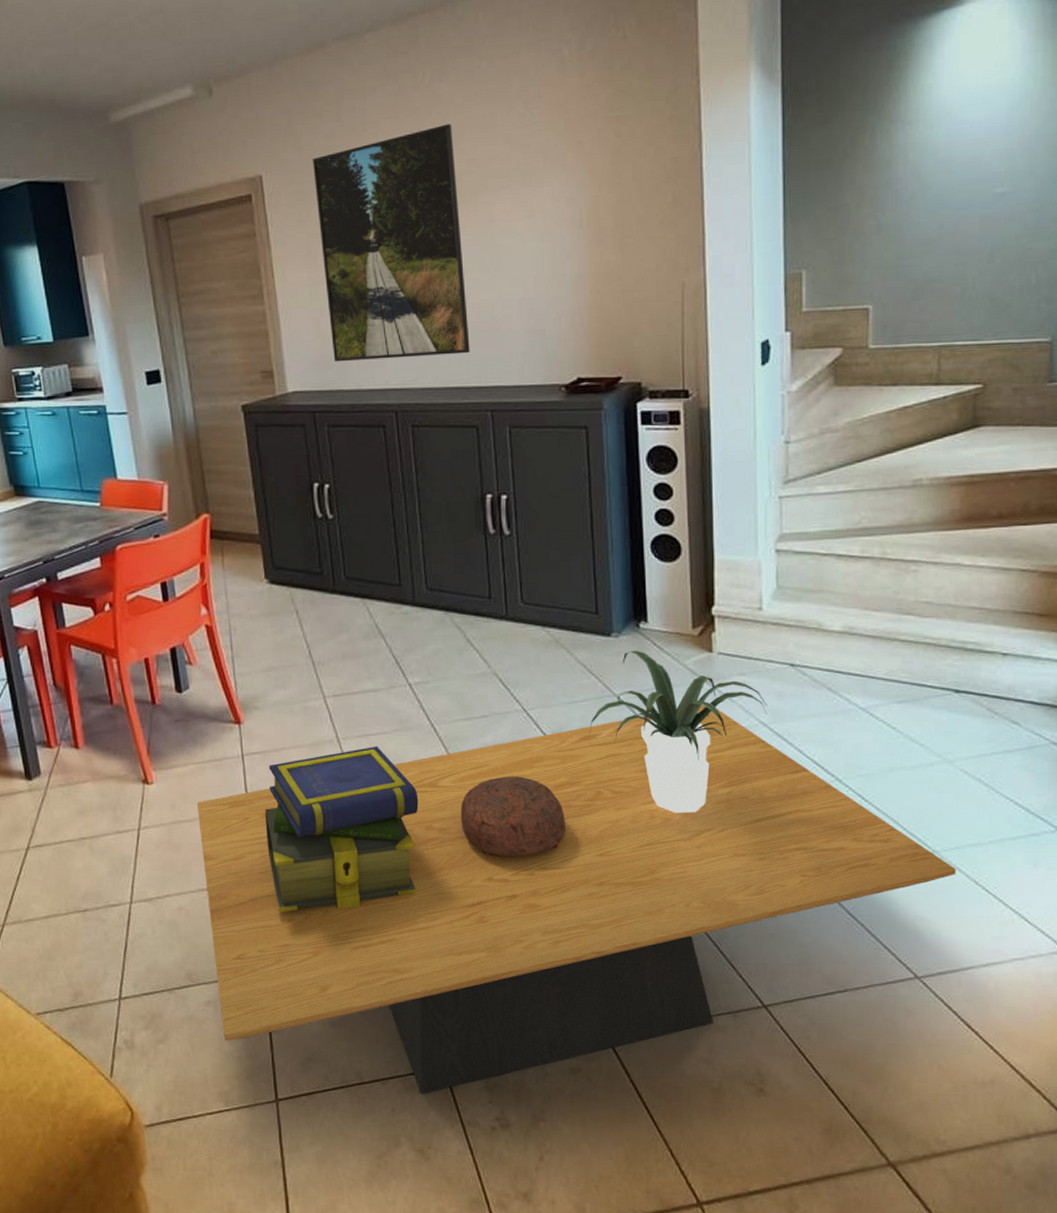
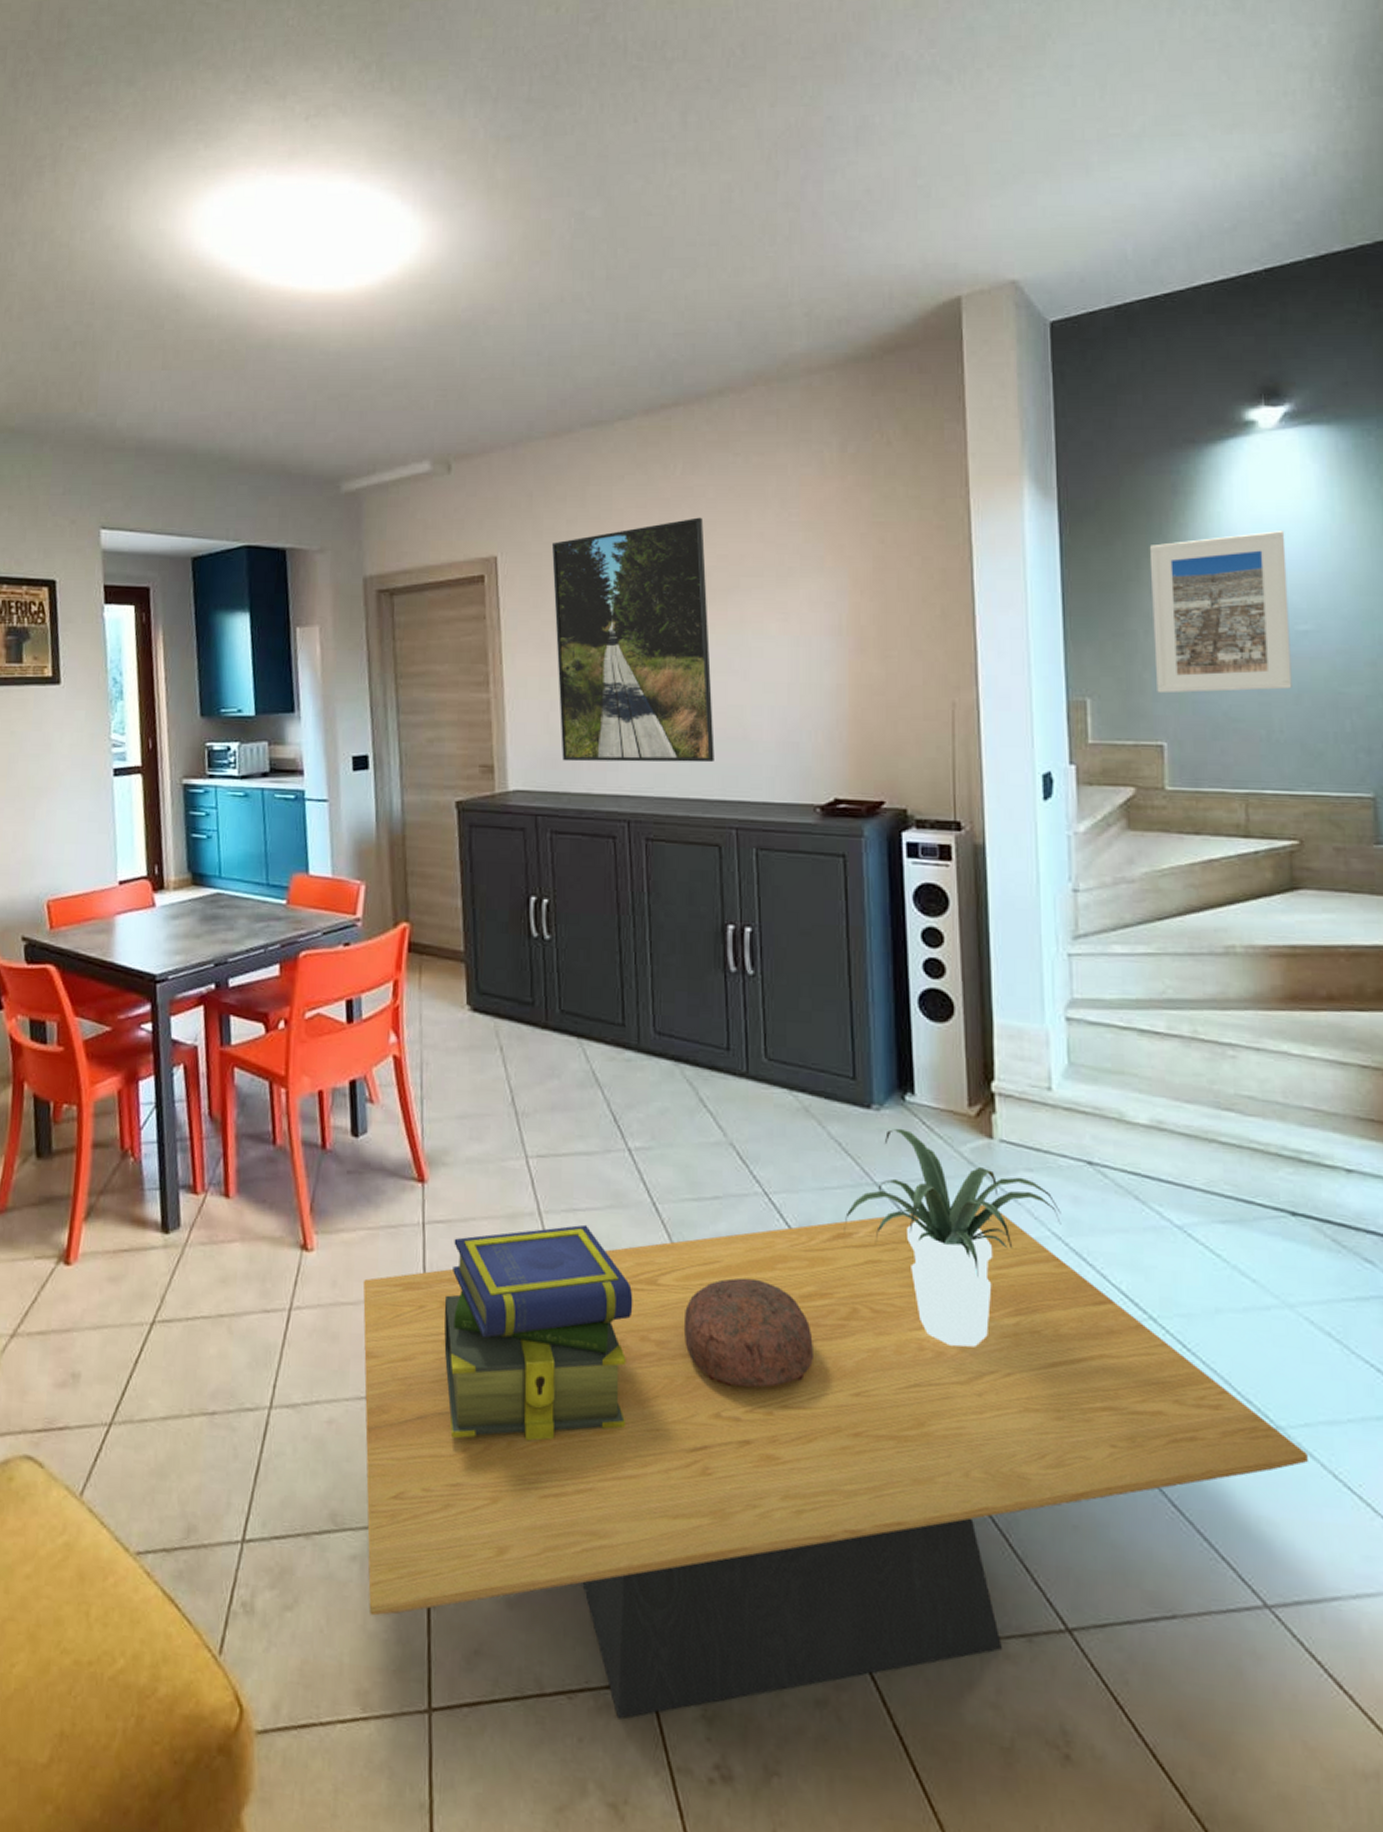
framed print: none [864,98,990,261] -> present [1149,531,1292,694]

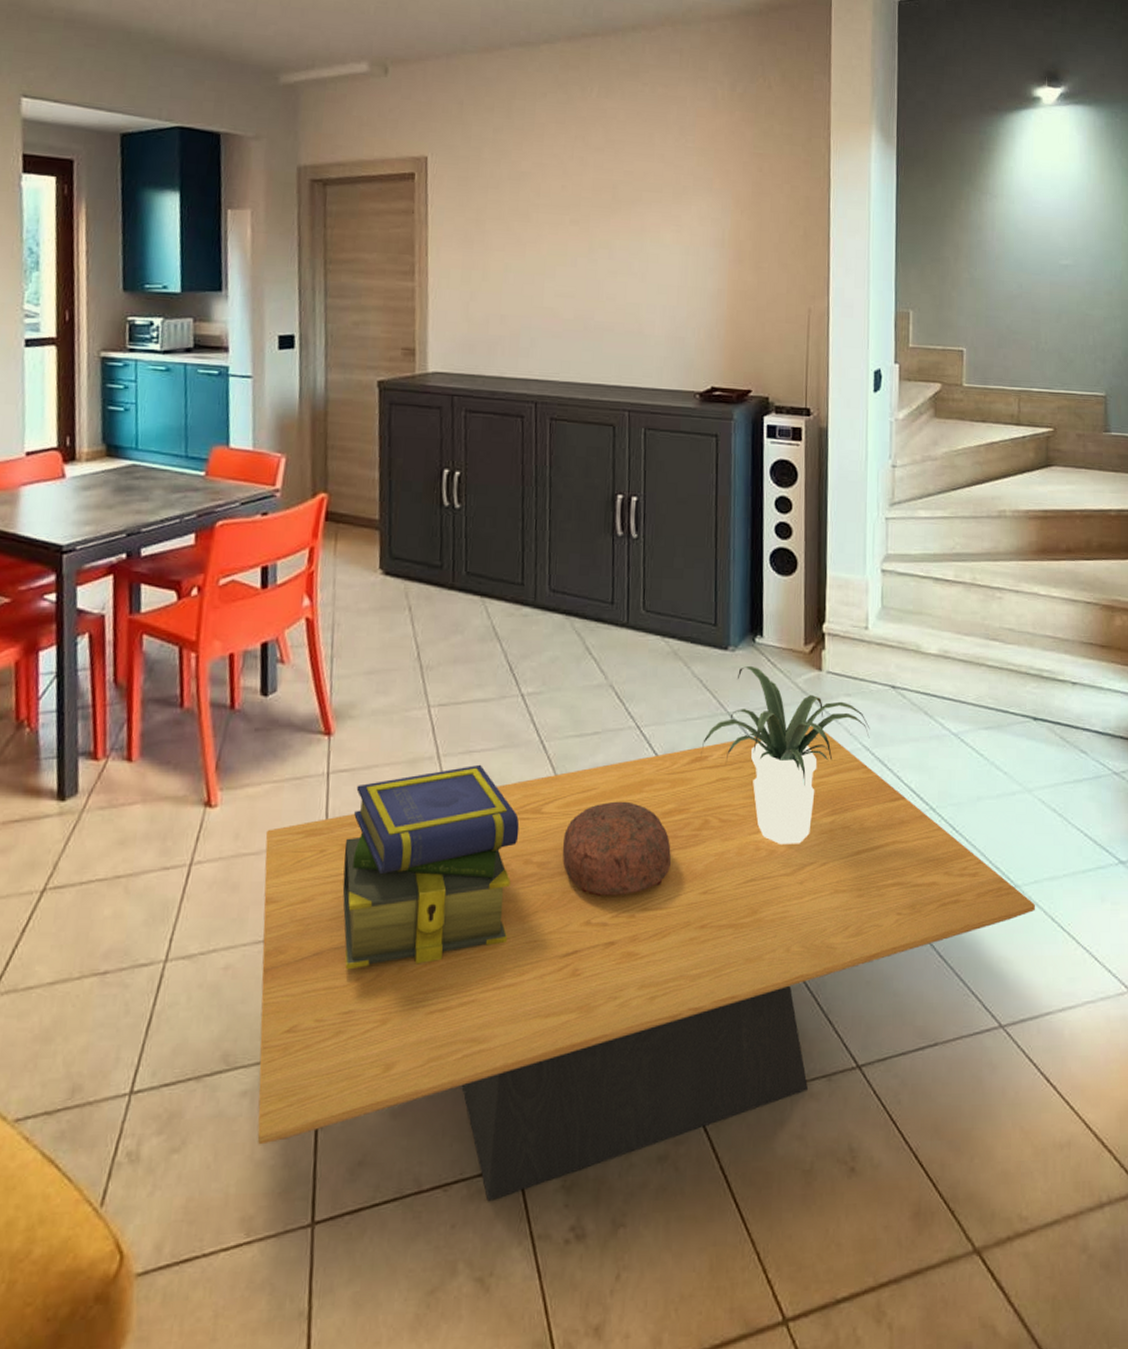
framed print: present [551,517,715,763] -> none [478,136,614,353]
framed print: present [1149,531,1292,694] -> none [960,185,1056,310]

